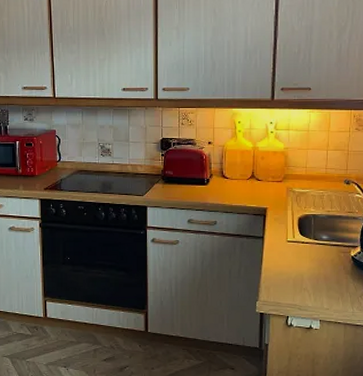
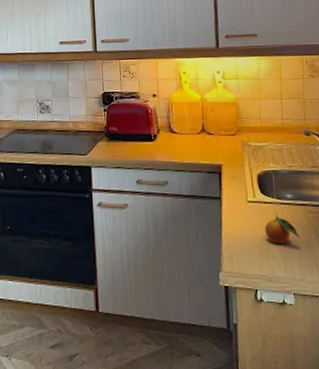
fruit: none [300,252,332,279] -> present [265,213,301,245]

